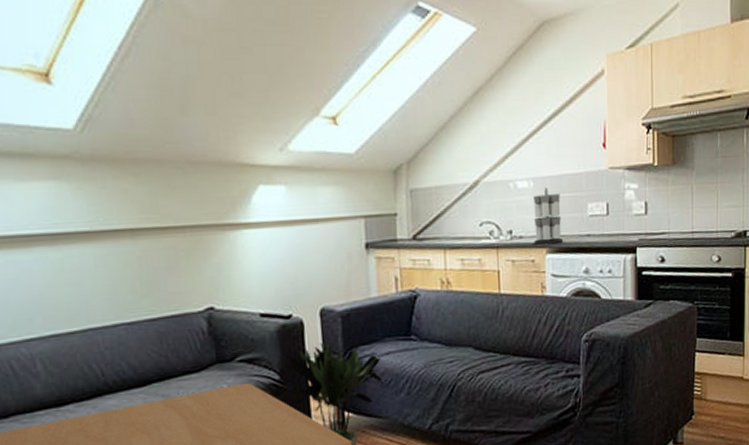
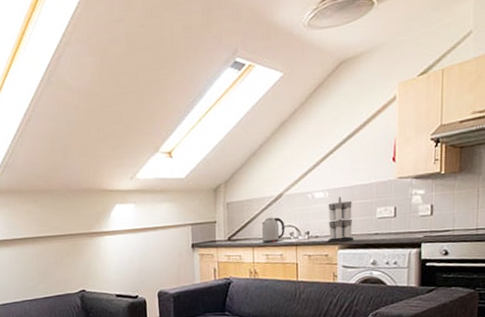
kettle: none [454,210,484,245] -> present [261,217,285,244]

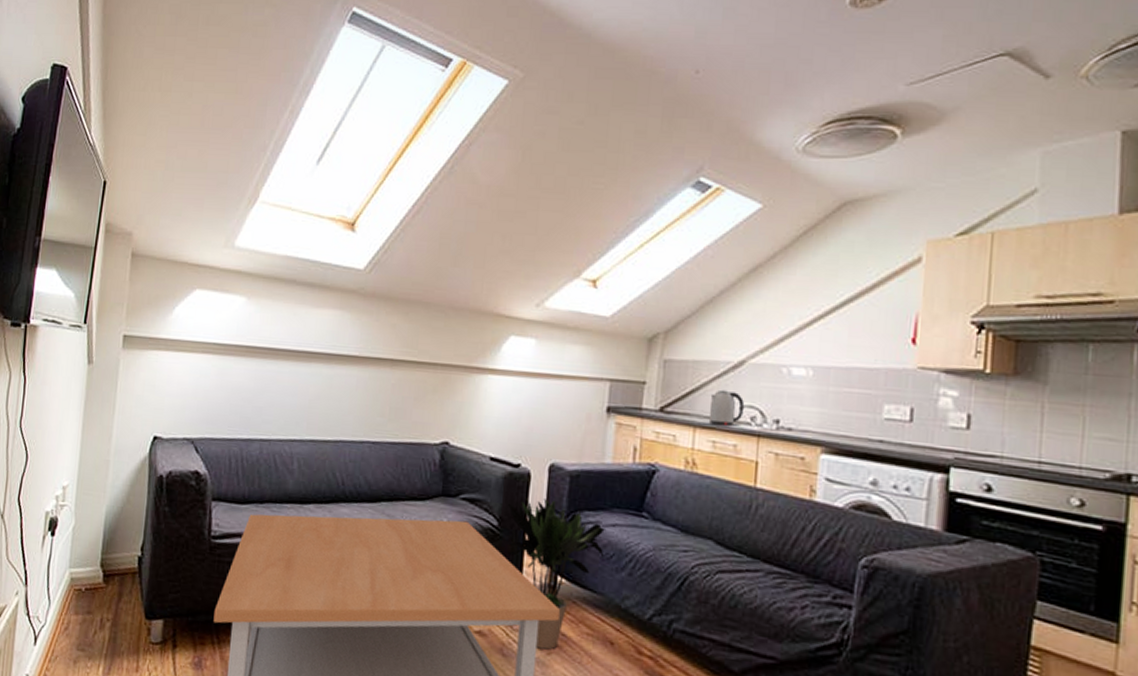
spice rack: present [328,196,353,243] -> none [806,379,847,444]

